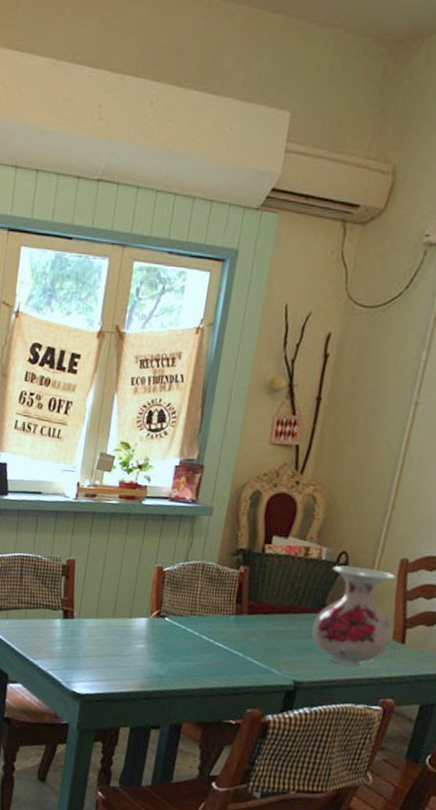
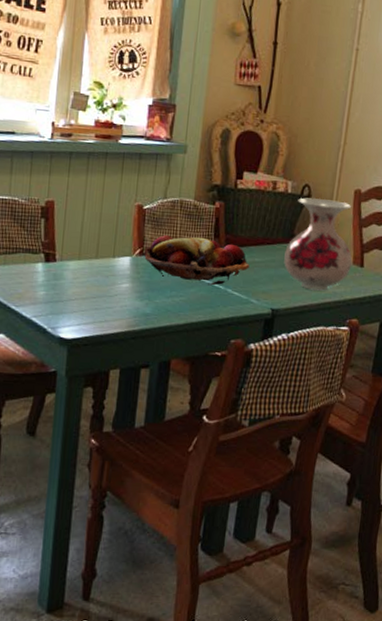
fruit basket: none [160,598,273,652] -> present [143,235,250,286]

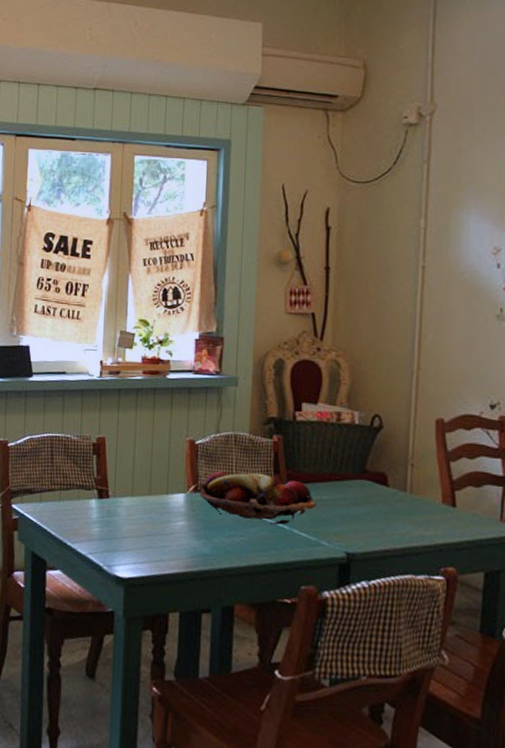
vase: present [284,198,353,291] -> none [357,429,441,534]

